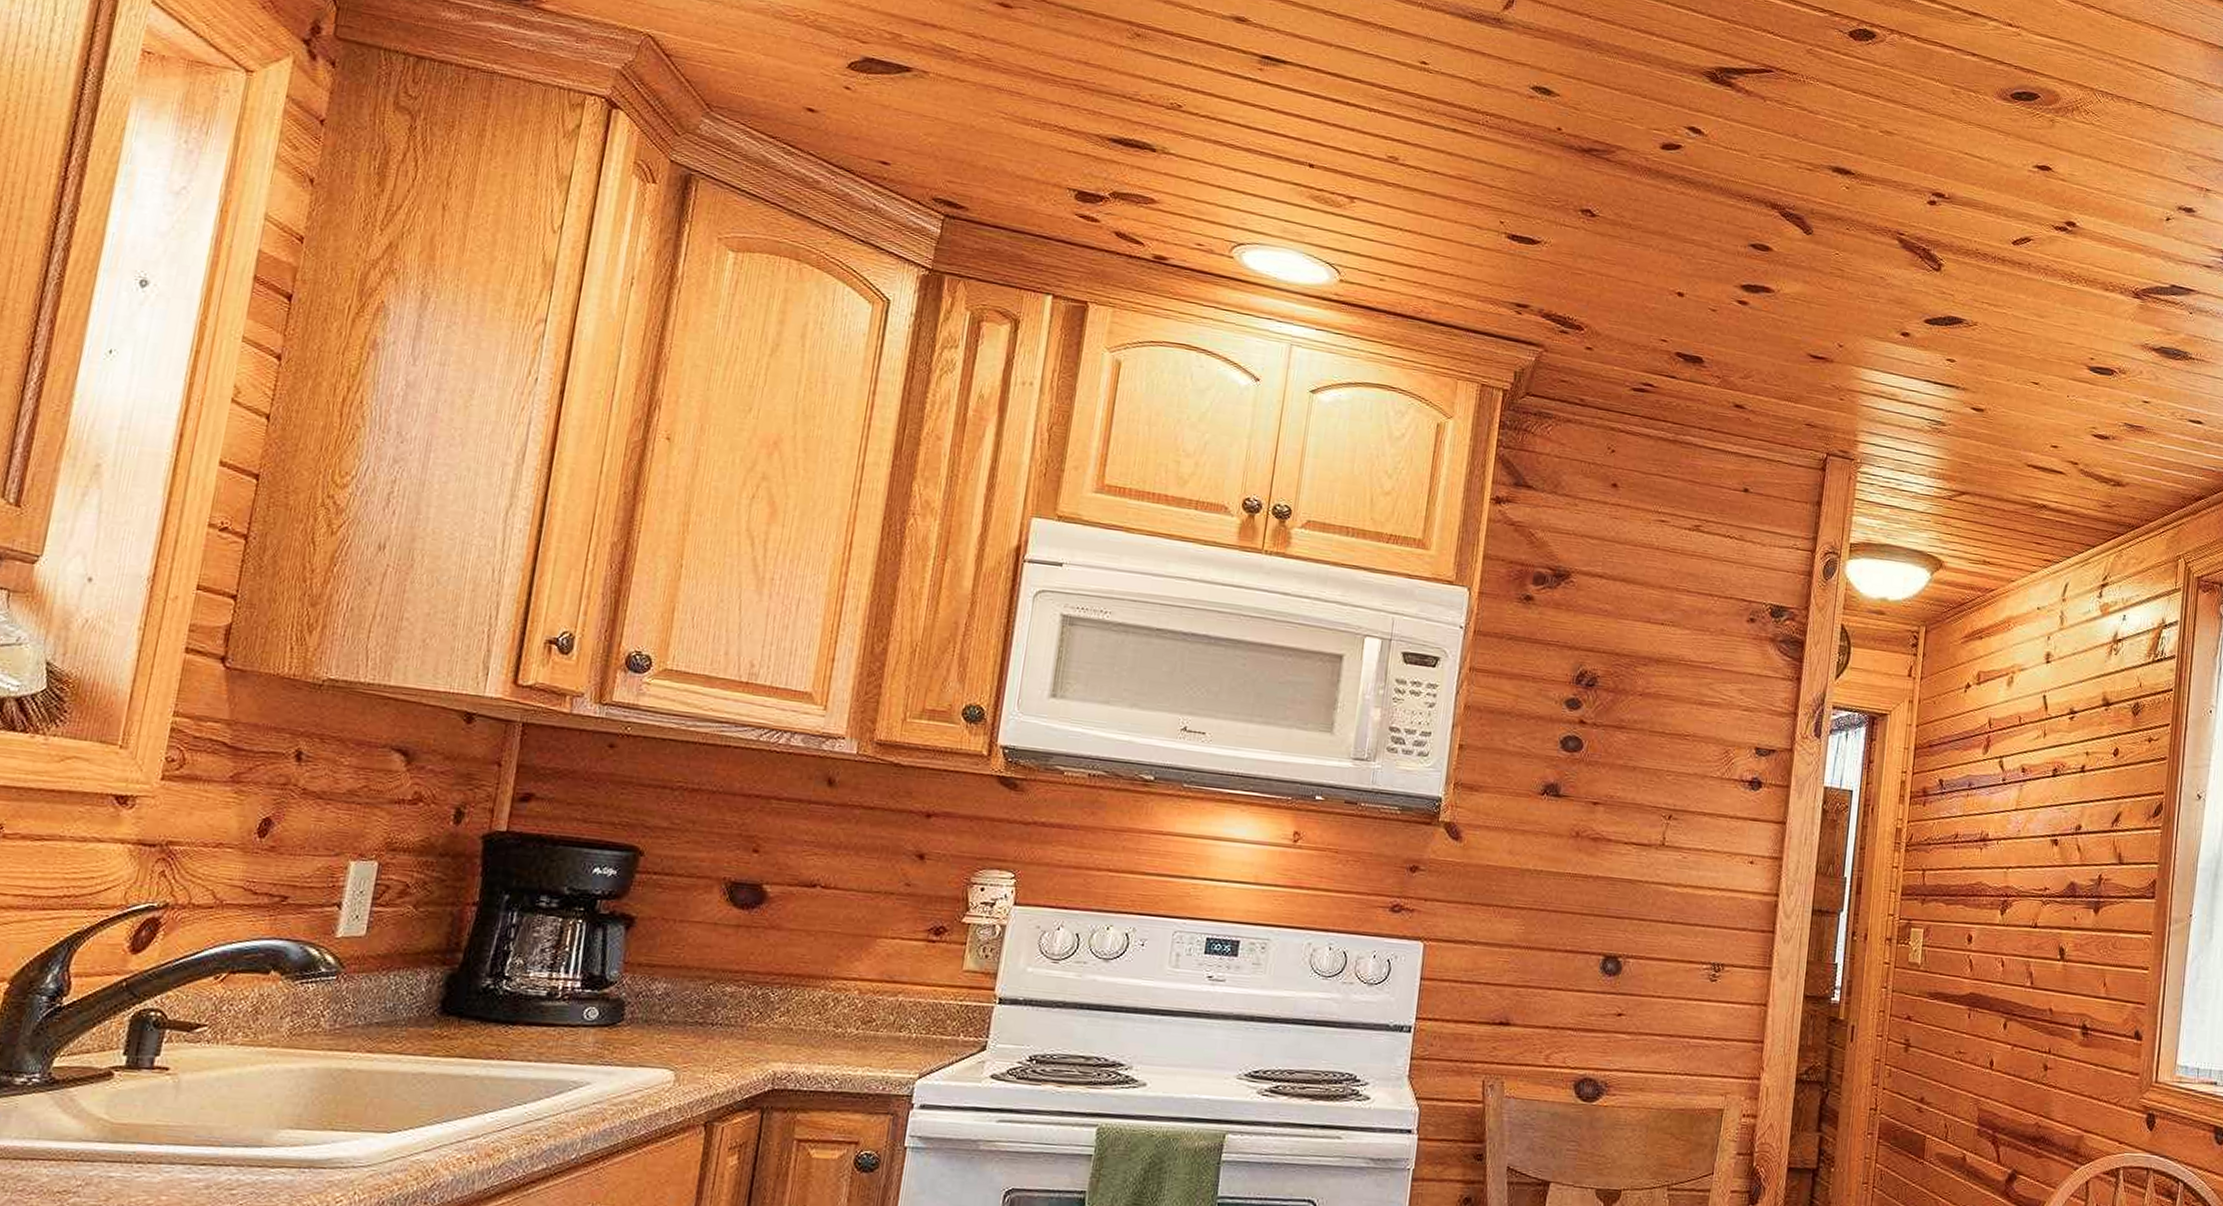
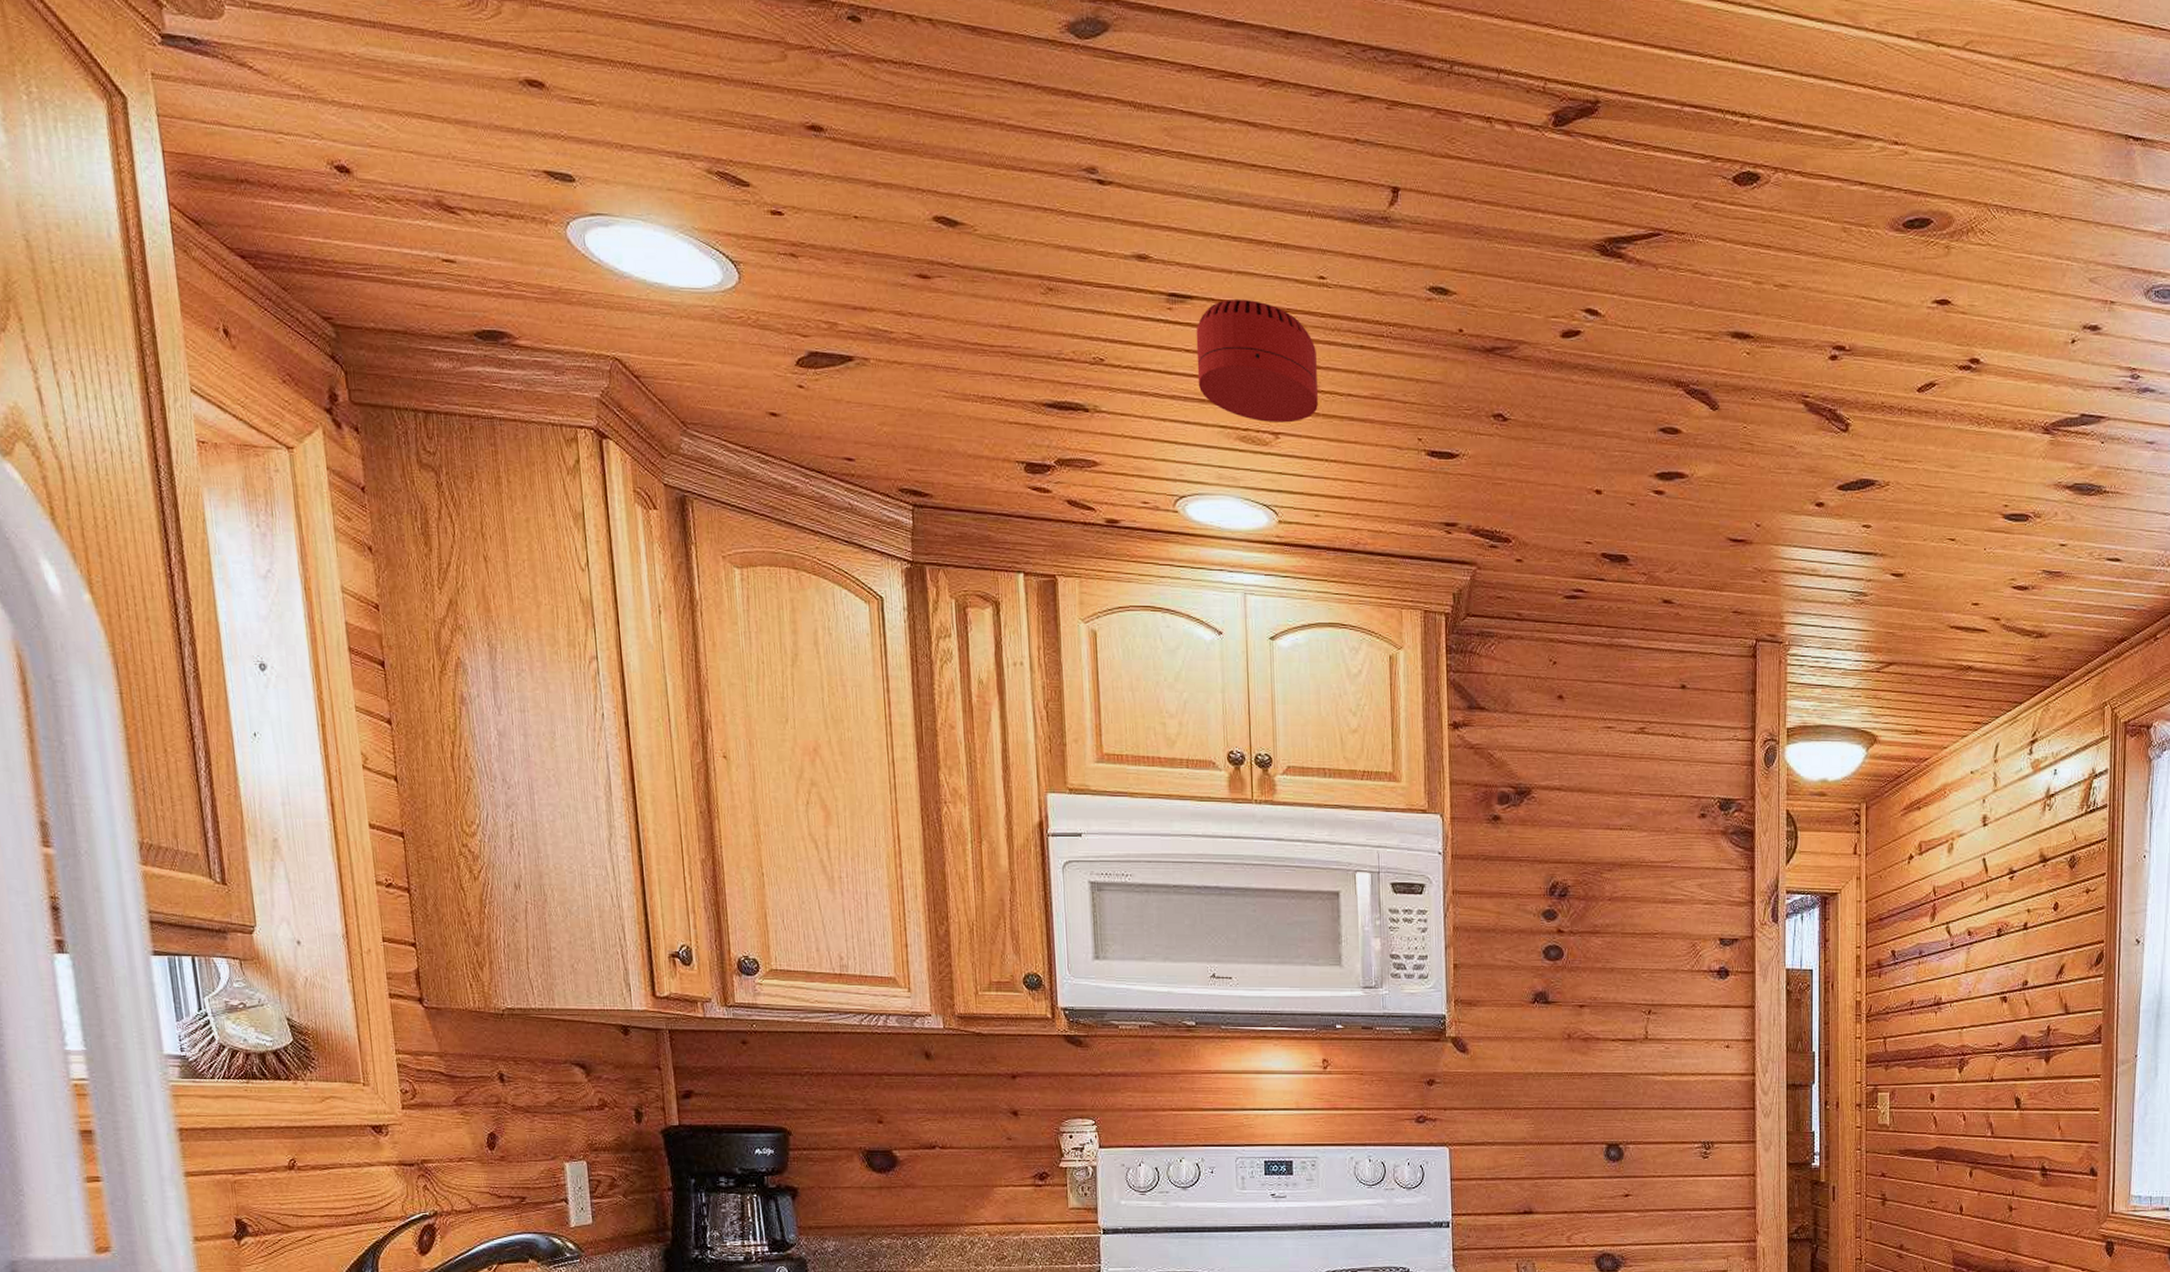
smoke detector: none [1277,69,1407,190] -> present [1196,298,1318,423]

